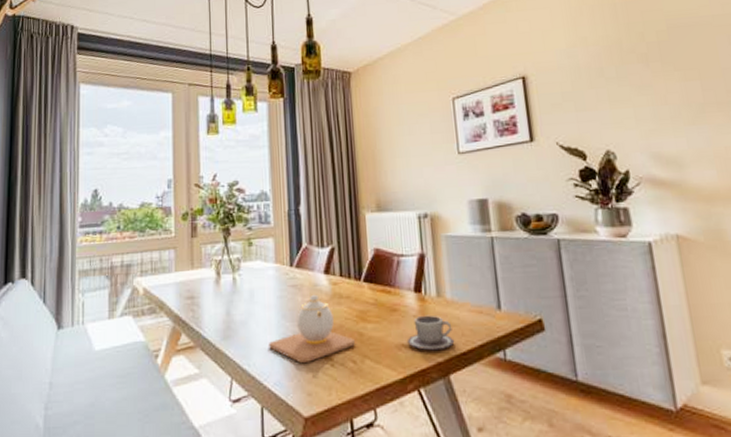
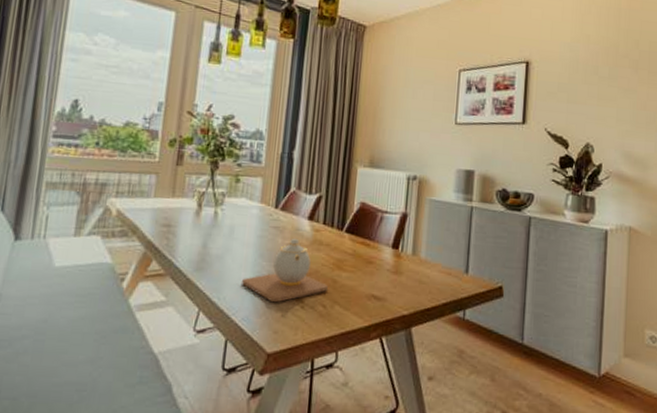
cup: present [408,315,455,351] -> none [378,270,422,304]

